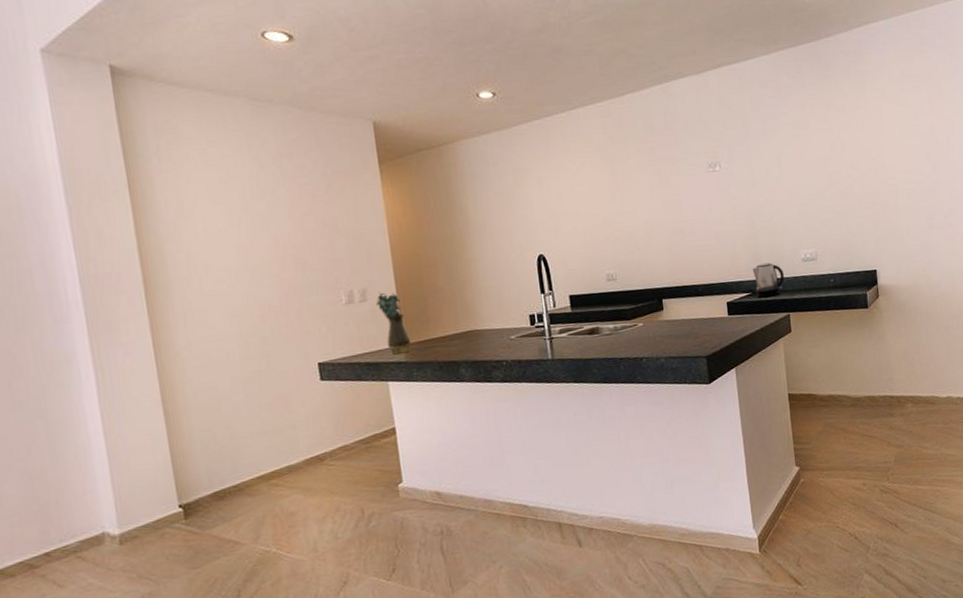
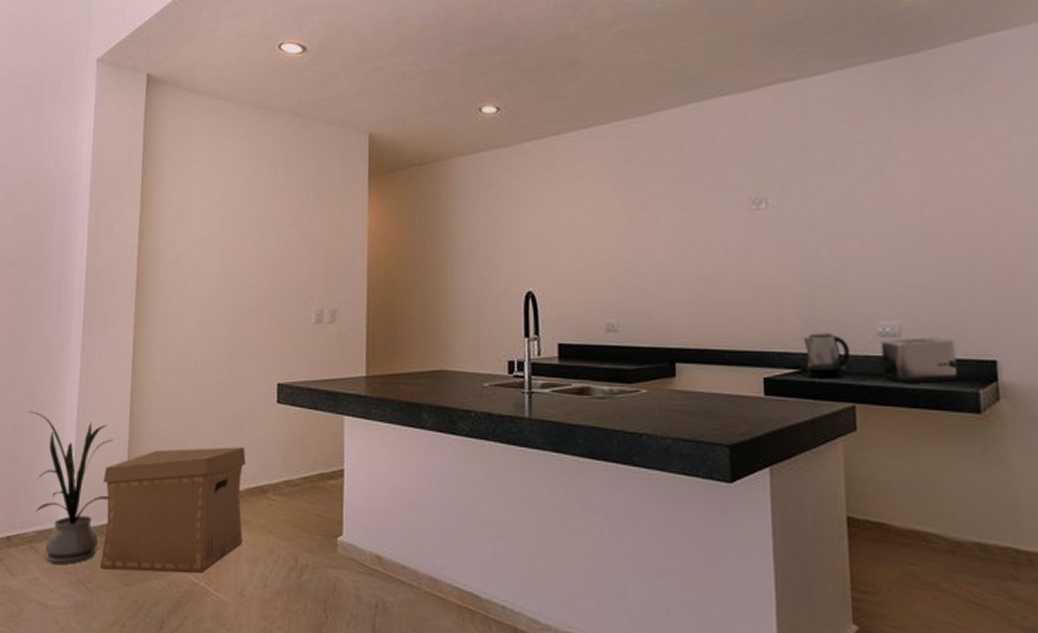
house plant: none [41,427,158,567] -> present [28,411,113,564]
cardboard box: none [146,425,308,560] -> present [100,447,246,573]
vase: present [376,291,411,355] -> none [344,313,374,386]
toaster: none [804,258,853,294] -> present [881,337,958,385]

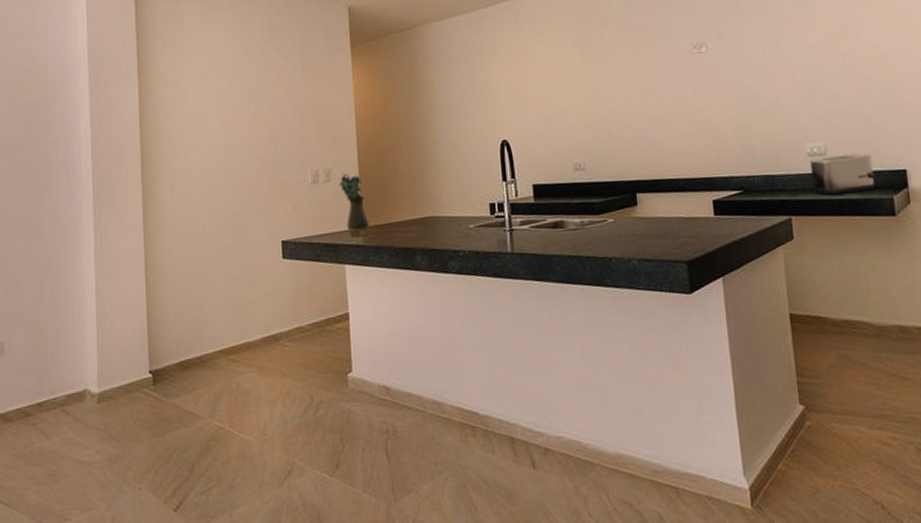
house plant: present [28,411,113,564] -> none [48,285,133,423]
cardboard box: present [100,447,246,573] -> none [126,301,261,424]
vase: none [344,313,374,386] -> present [339,172,370,237]
kettle: present [803,332,850,378] -> none [744,156,784,197]

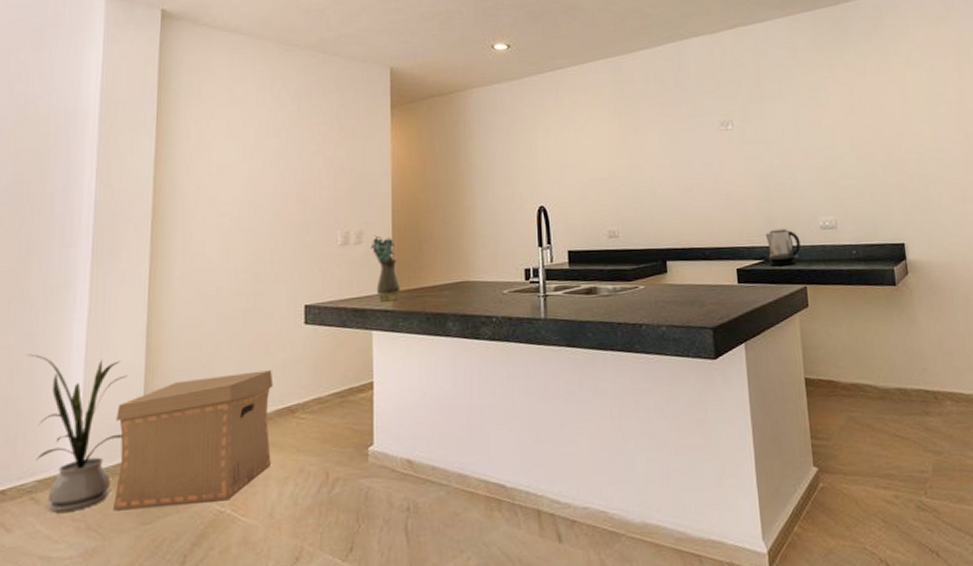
house plant: none [48,285,133,423] -> present [27,354,127,513]
cardboard box: none [126,301,261,424] -> present [113,370,274,511]
kettle: none [744,156,784,197] -> present [765,228,801,267]
toaster: present [810,153,875,196] -> none [822,228,878,267]

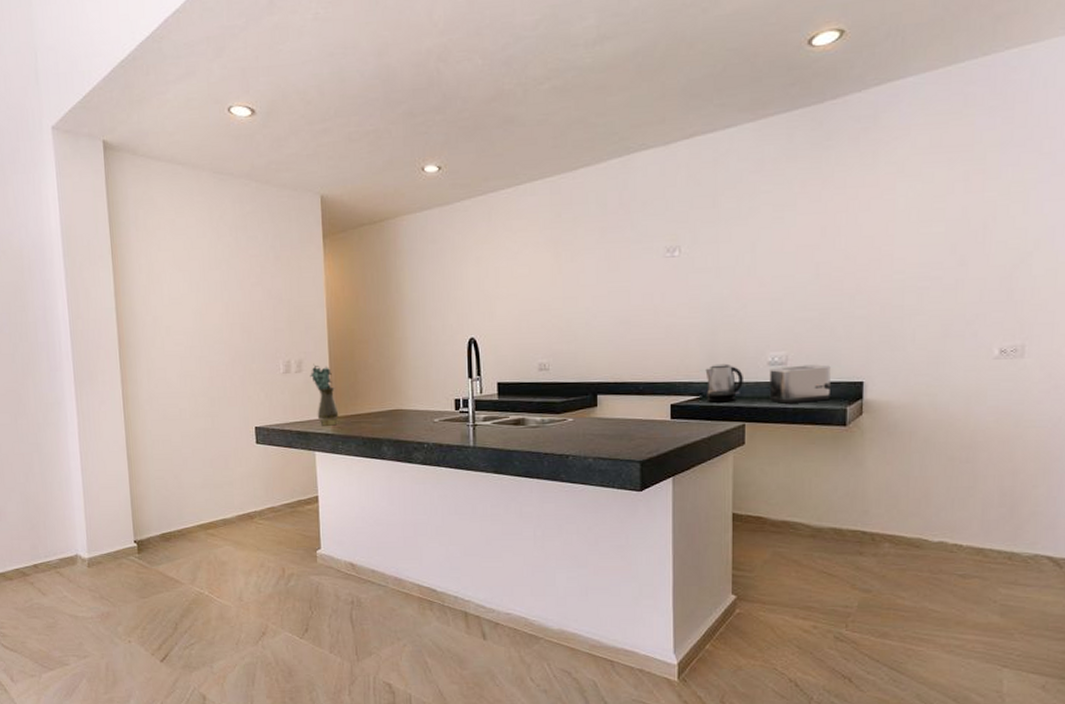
house plant: present [27,354,127,513] -> none [36,460,119,584]
cardboard box: present [113,370,274,511] -> none [111,482,237,586]
toaster: none [822,228,878,267] -> present [769,364,832,405]

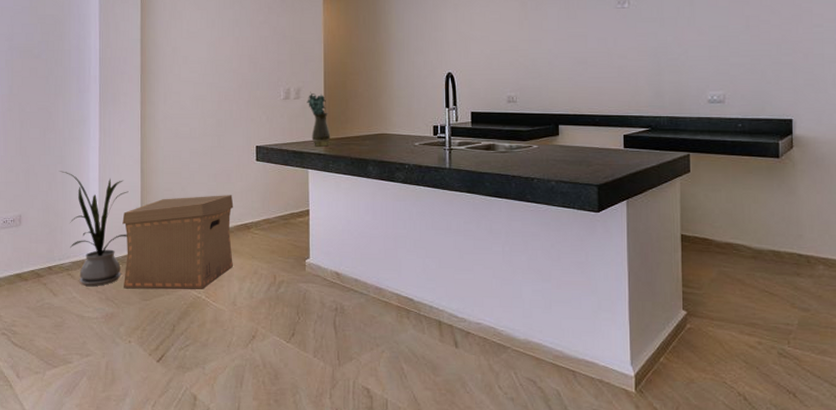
house plant: none [36,460,119,584] -> present [59,171,129,286]
cardboard box: none [111,482,237,586] -> present [122,195,234,289]
kettle: present [705,363,743,403] -> none [653,100,687,135]
toaster: present [769,364,832,405] -> none [710,103,765,138]

